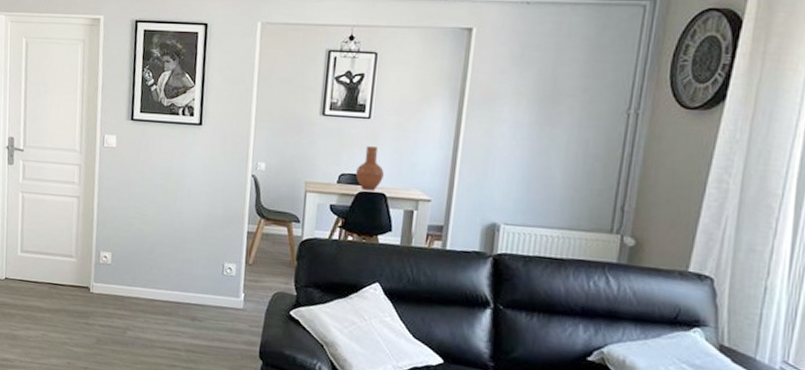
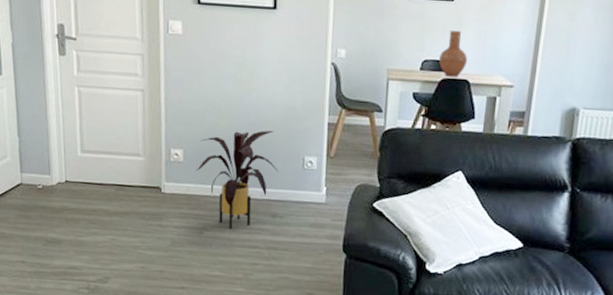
house plant: none [123,237,199,331] -> present [197,130,278,230]

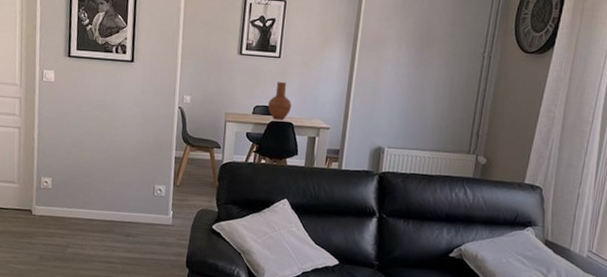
house plant: present [197,130,278,230] -> none [63,162,132,247]

